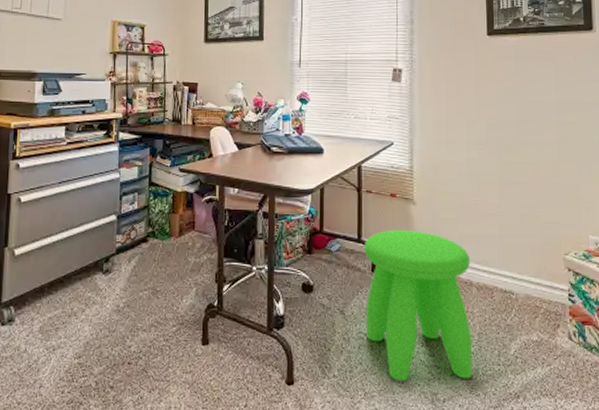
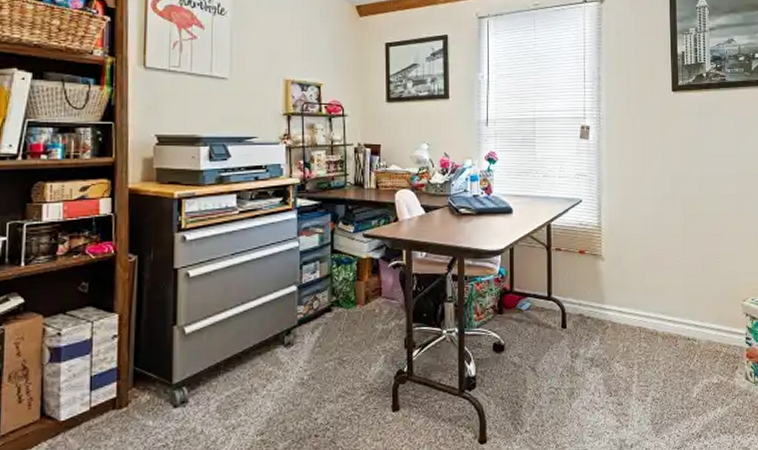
stool: present [364,230,473,381] -> none [554,285,658,431]

